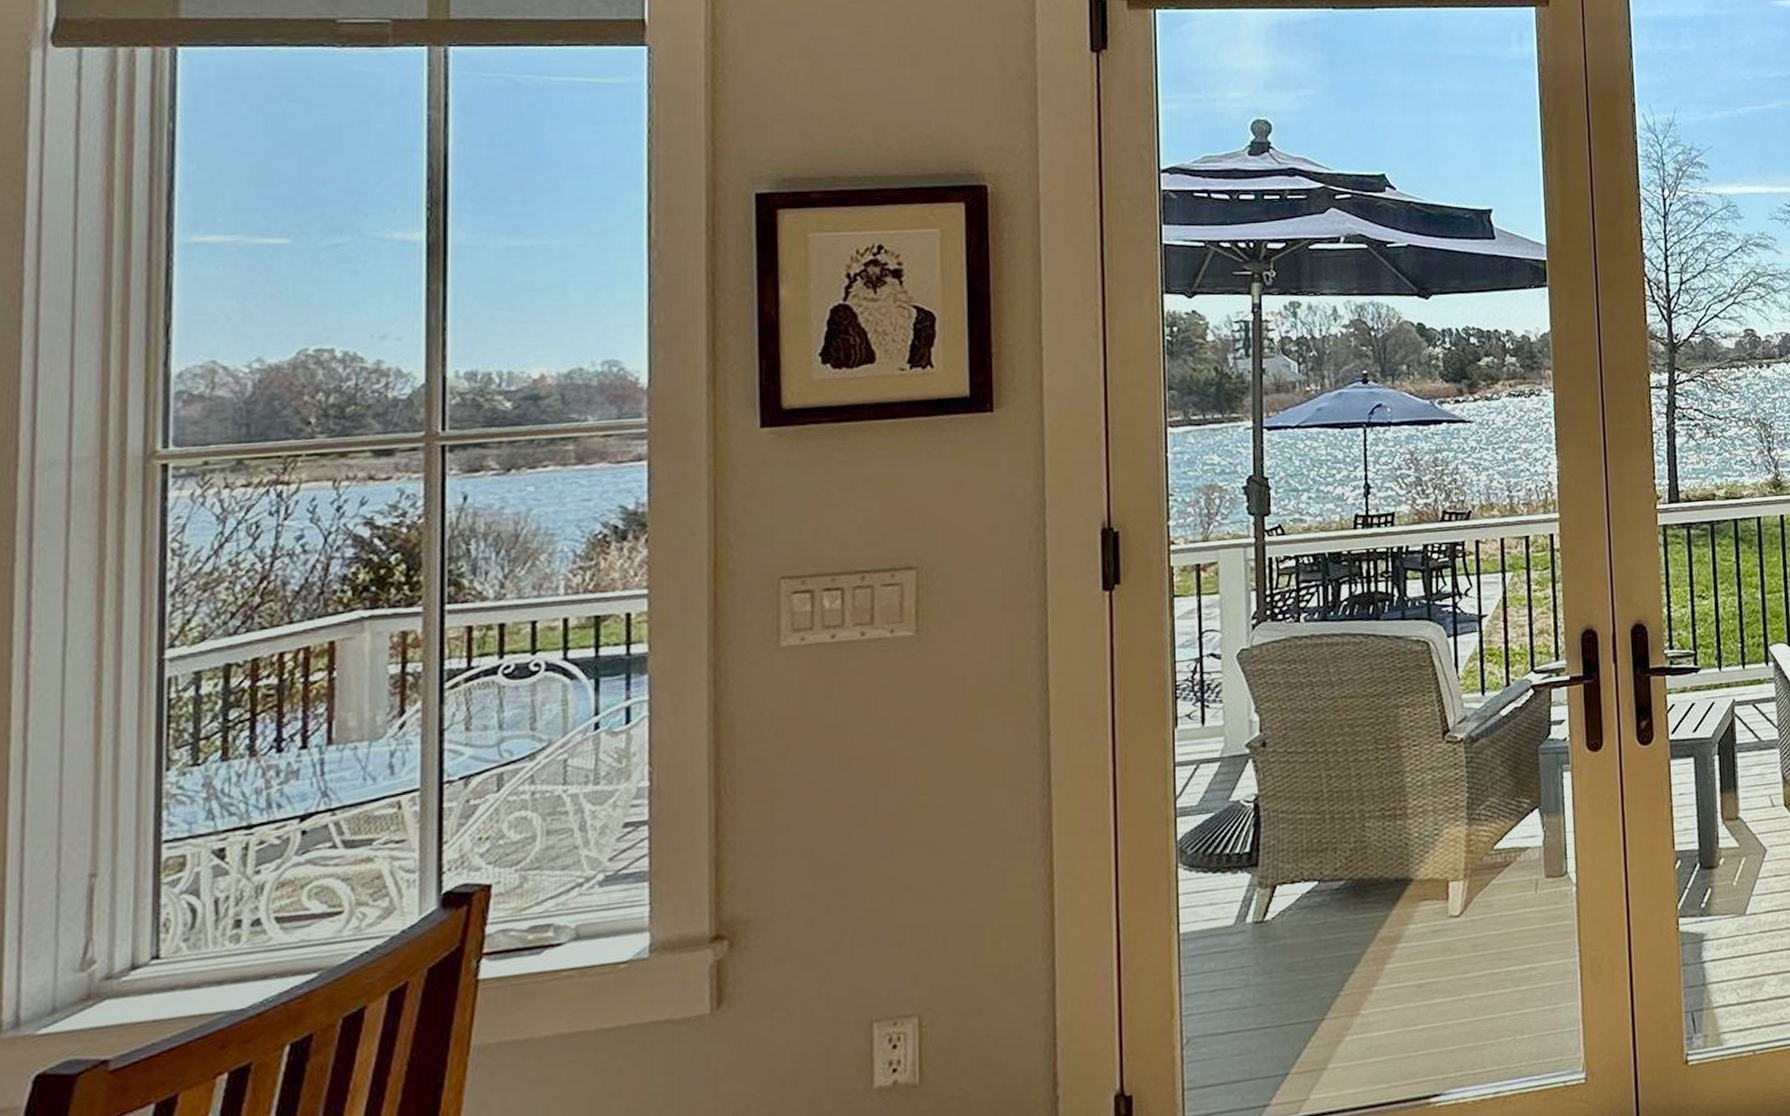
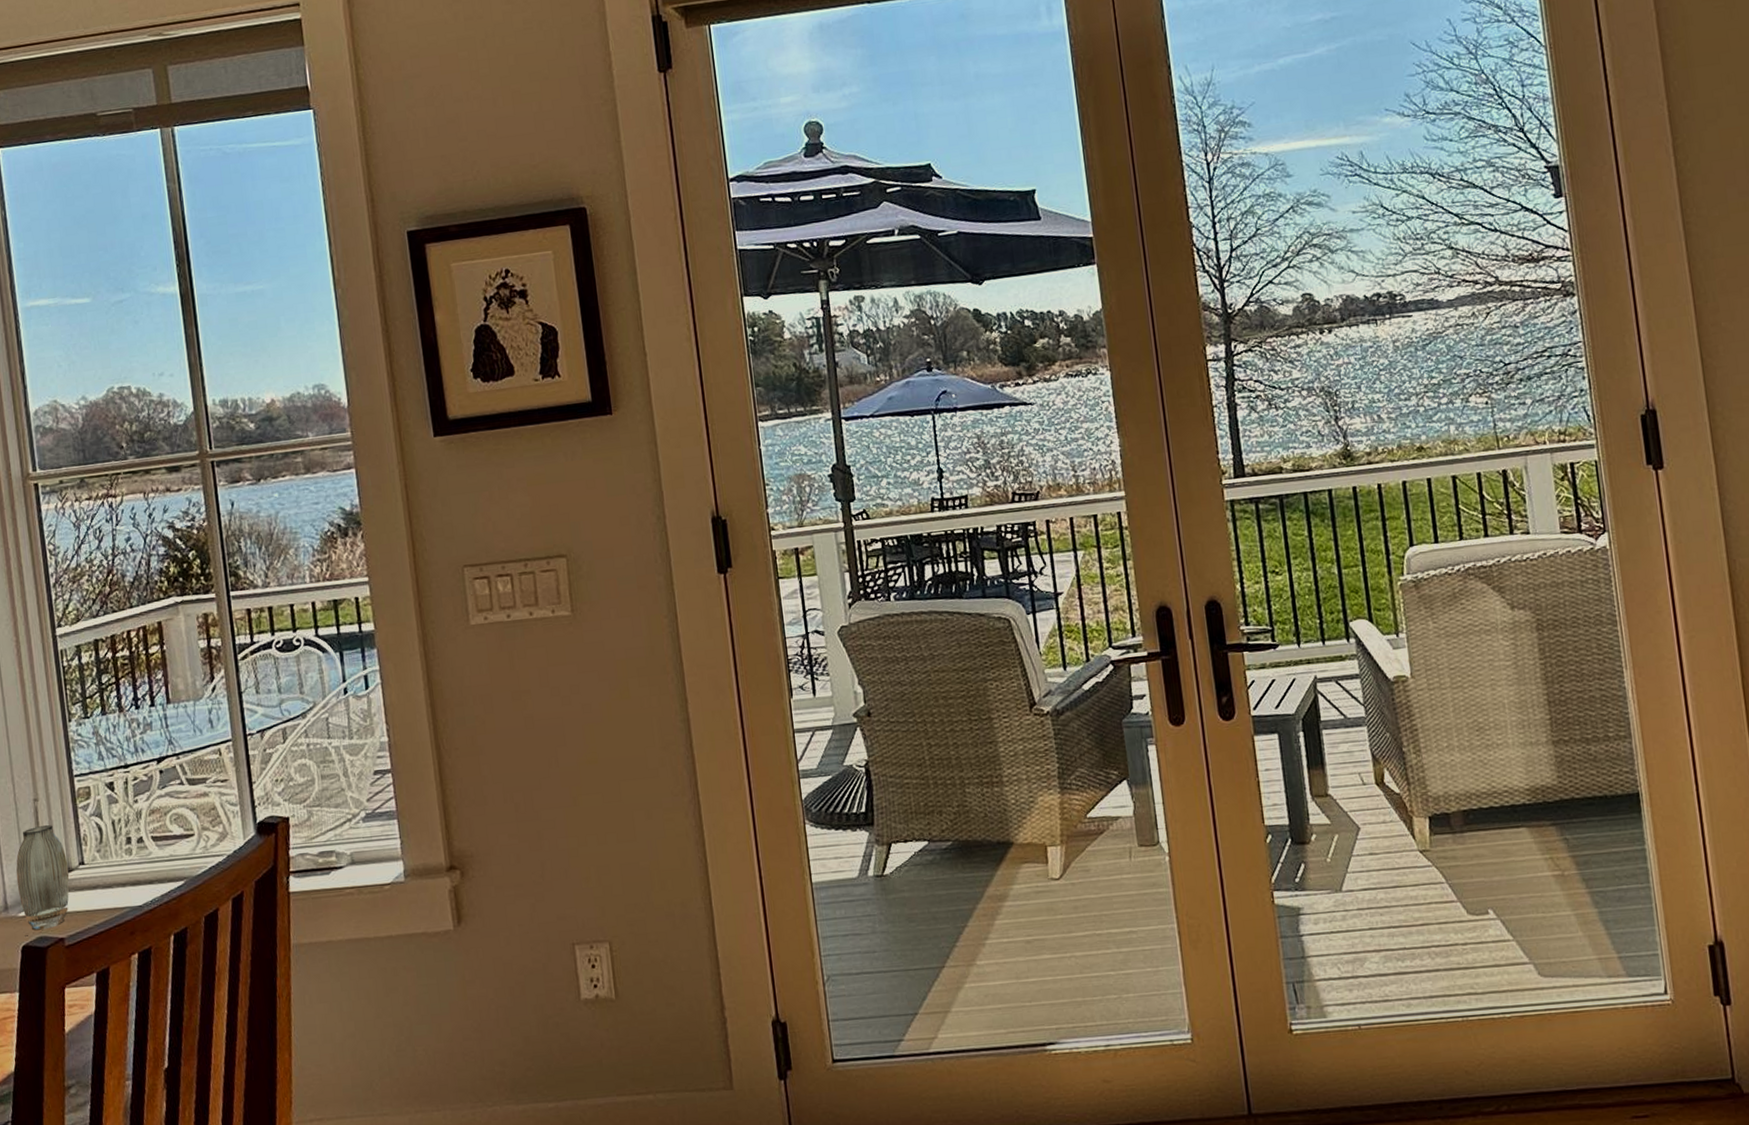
vase: none [41,908,133,1053] -> present [16,825,70,931]

